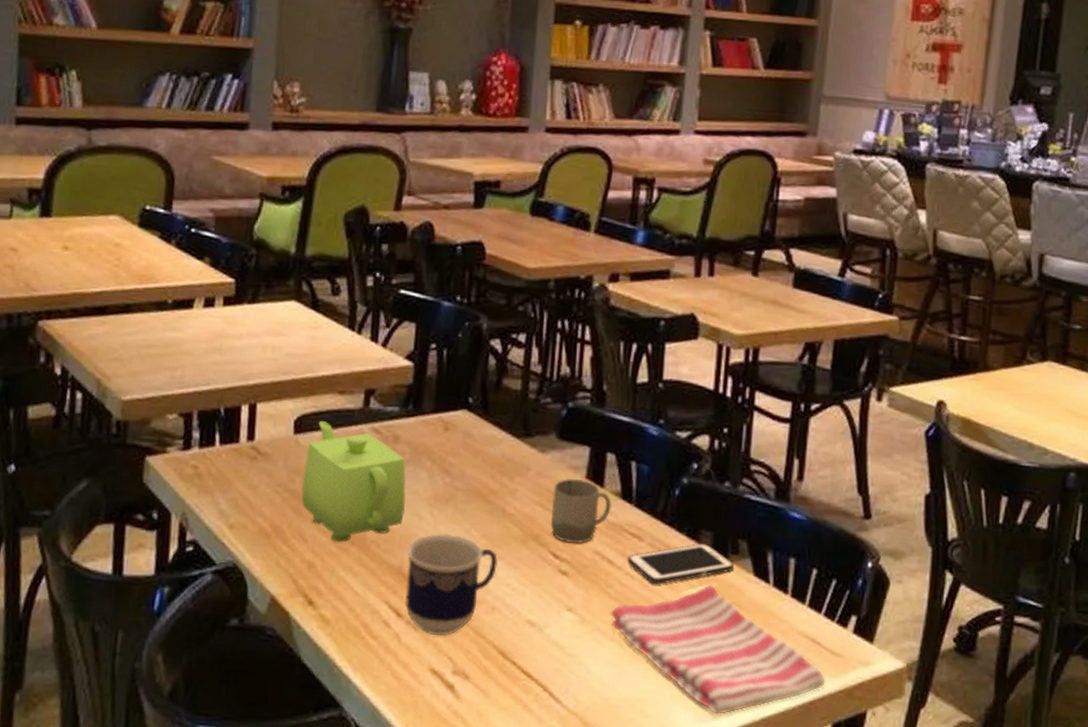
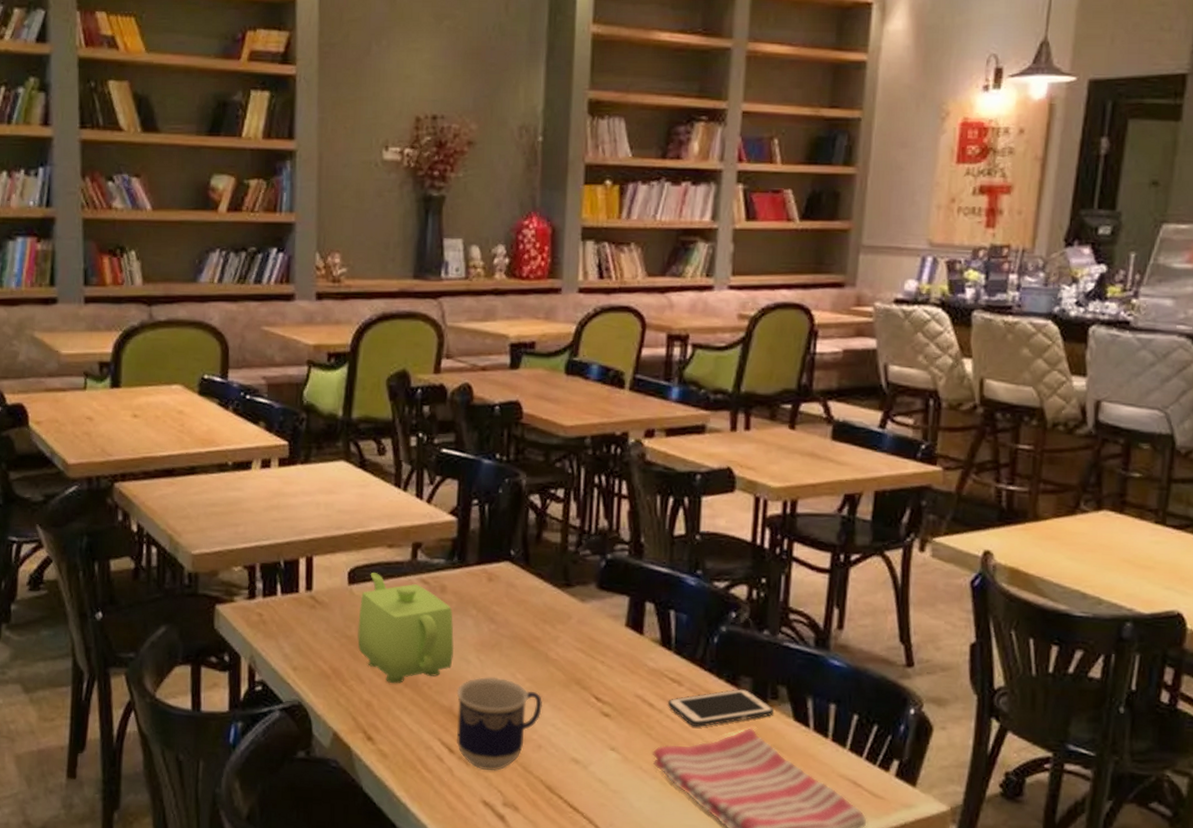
cup: present [550,478,611,543] -> none [592,626,651,687]

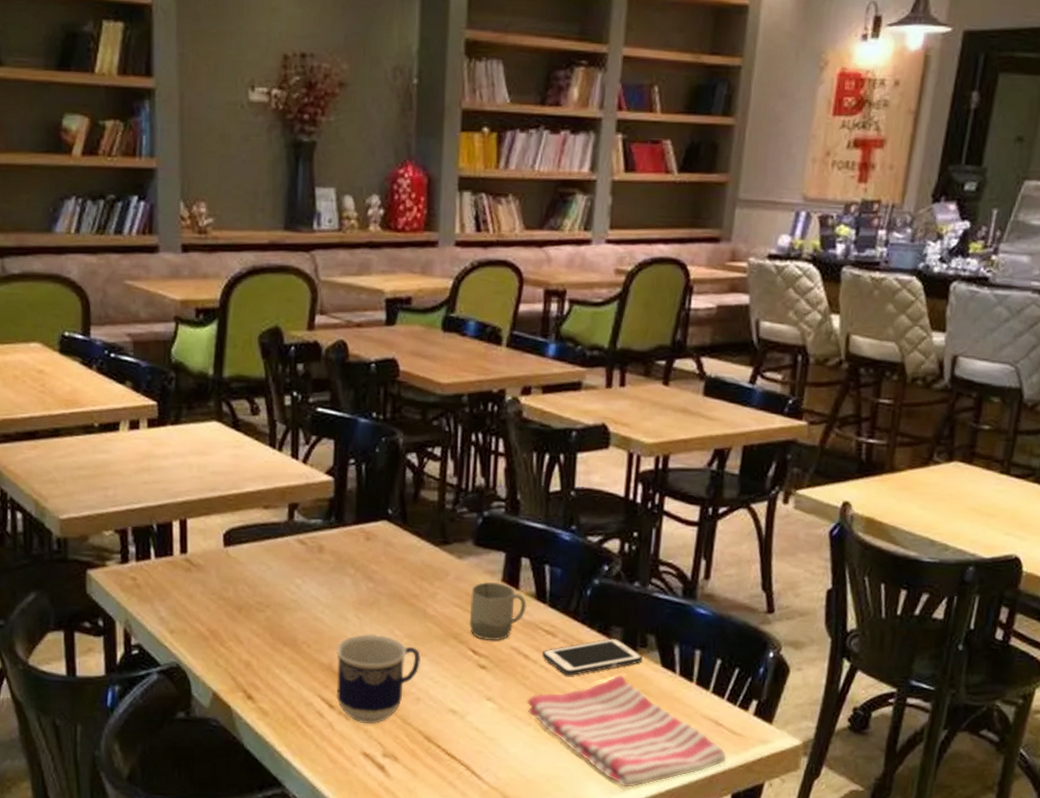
teapot: present [357,573,455,684] -> none [235,534,333,644]
cup: none [592,626,651,687] -> present [469,582,526,640]

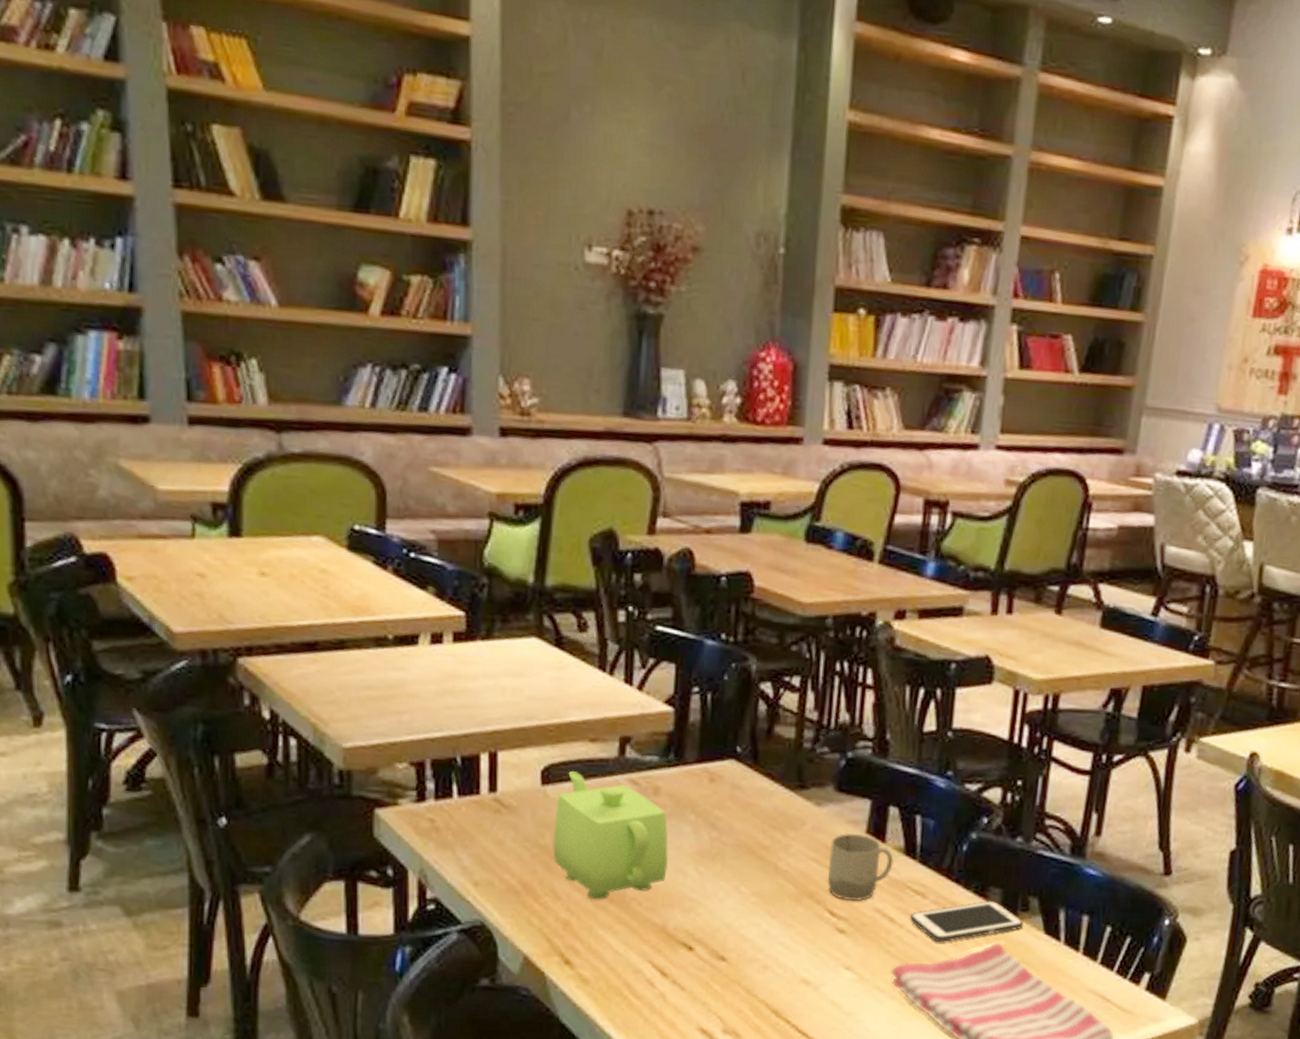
teapot: none [235,534,333,644] -> present [553,771,669,900]
cup: present [336,633,420,724] -> none [670,890,770,996]

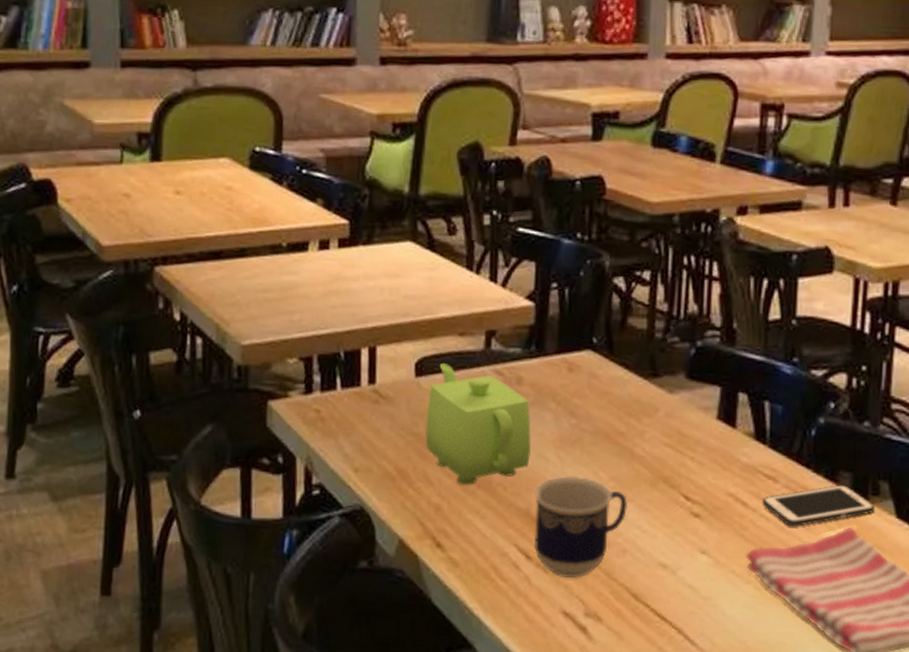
cup: none [670,890,770,996] -> present [534,475,627,579]
cup: present [827,833,894,901] -> none [681,419,744,485]

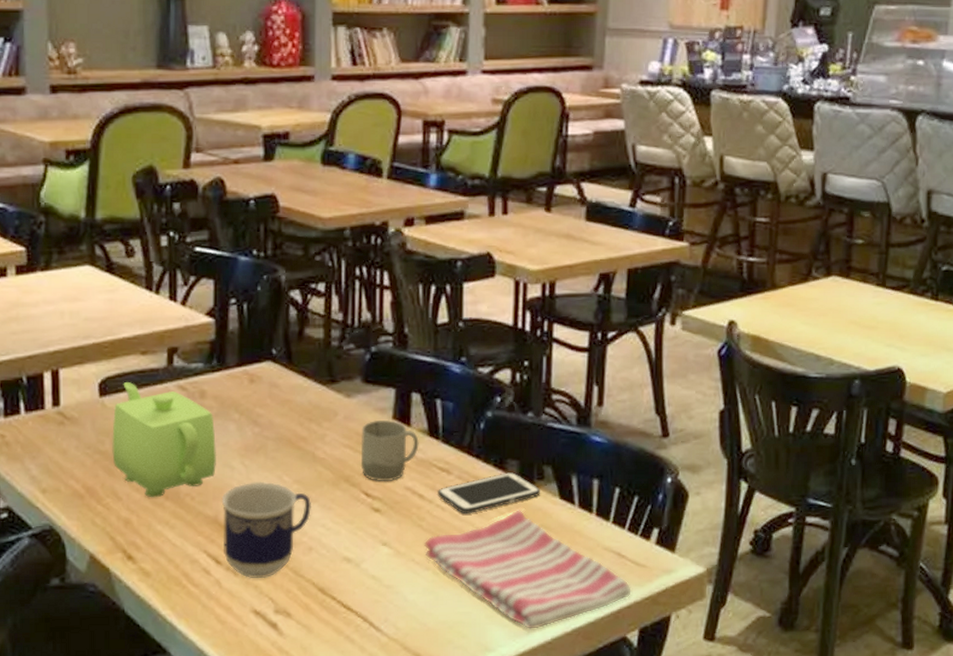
cup: none [681,419,744,485] -> present [360,419,419,481]

